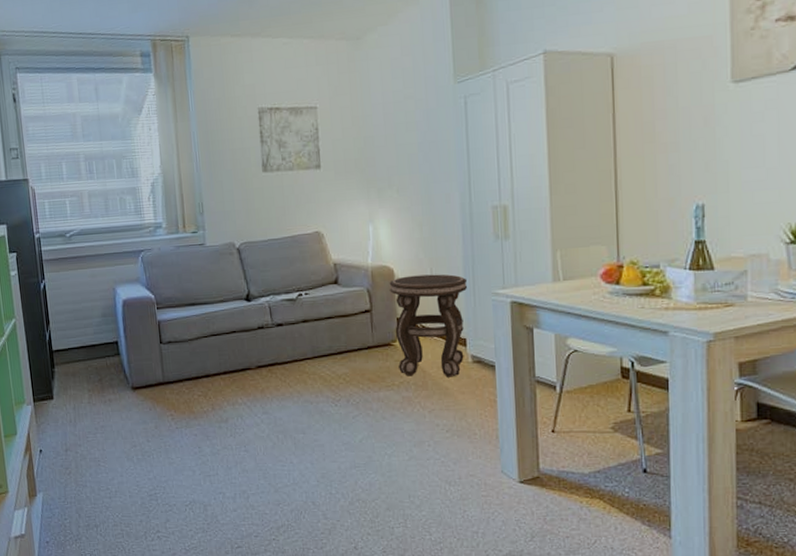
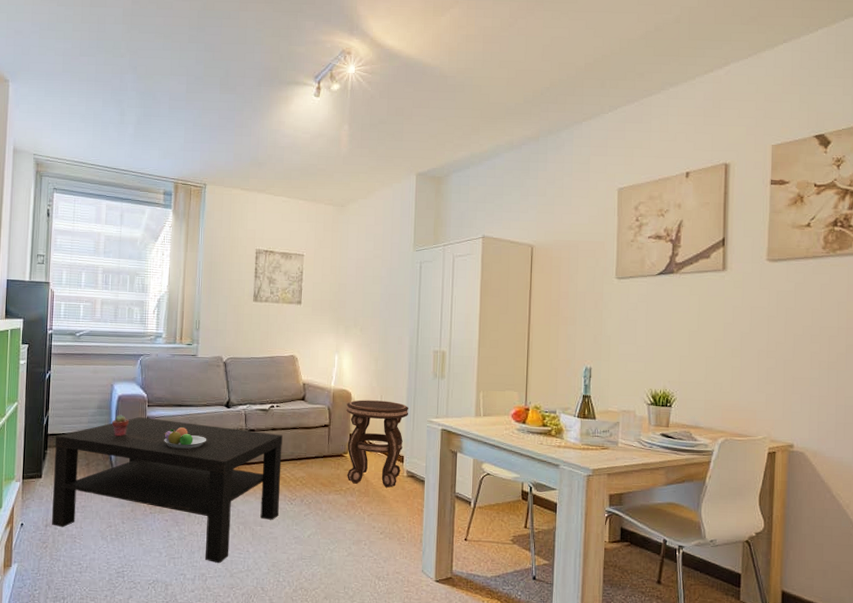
coffee table: none [61,321,322,479] -> present [52,416,283,564]
potted succulent: none [119,321,139,346] -> present [111,414,129,437]
fruit bowl: none [180,328,229,354] -> present [164,426,207,449]

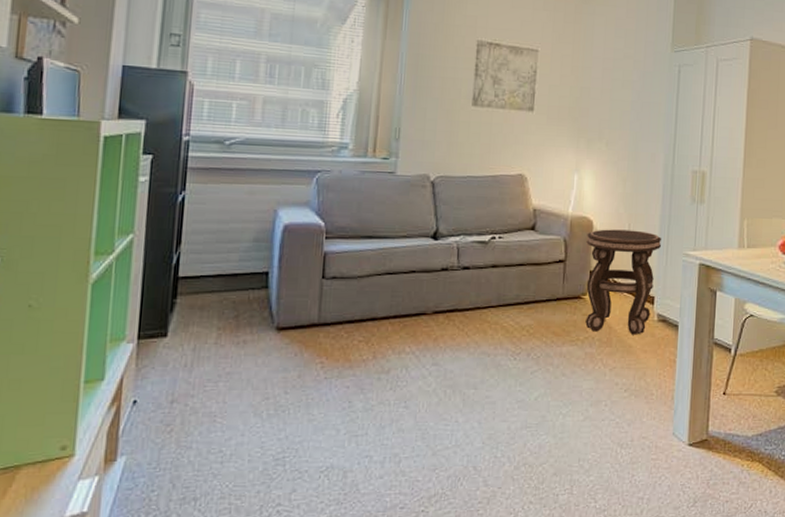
coffee table: present [52,416,283,564] -> none [181,252,506,440]
potted succulent: present [111,414,129,437] -> none [272,249,298,279]
fruit bowl: present [164,426,207,449] -> none [347,264,406,293]

